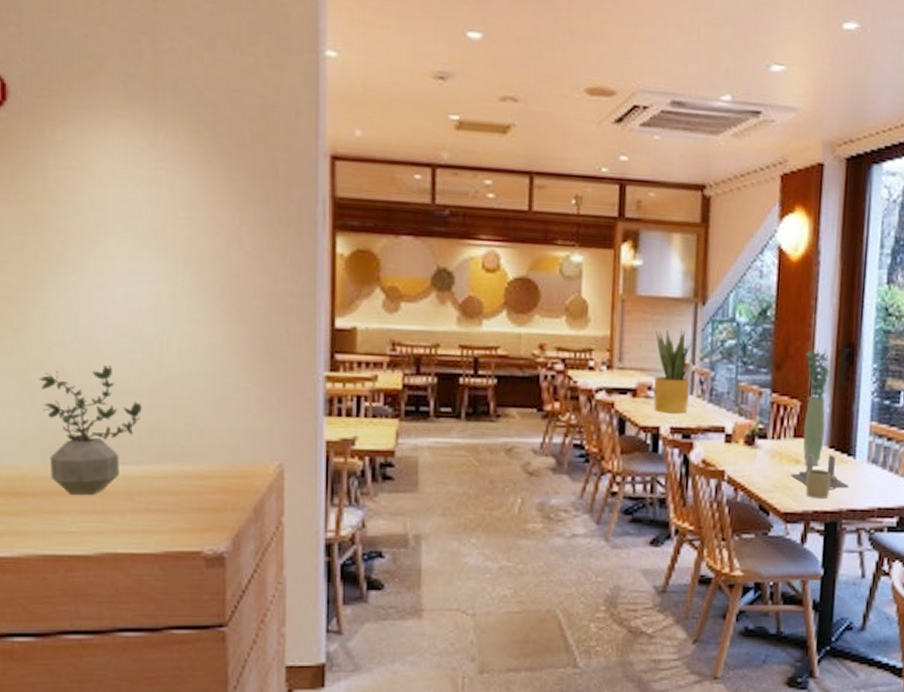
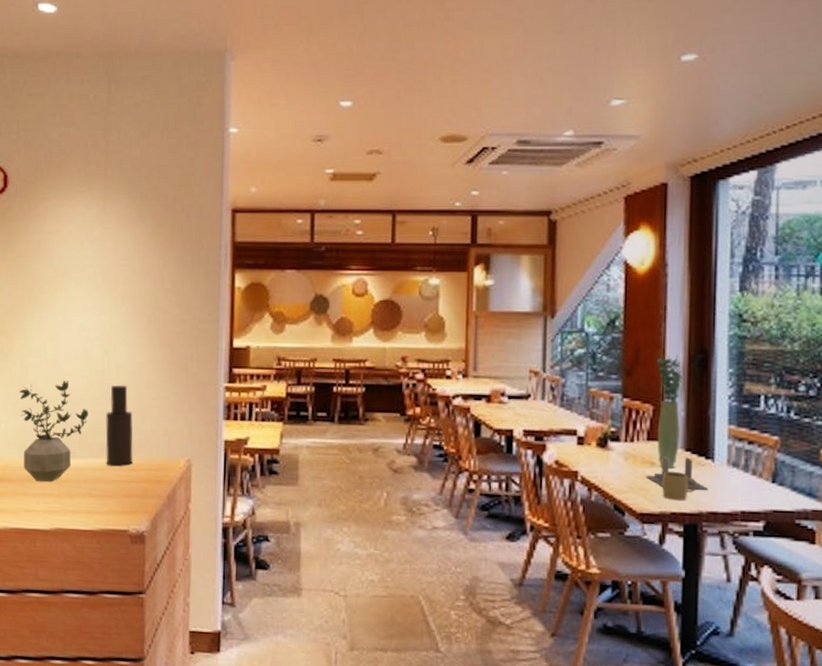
dispenser: none [167,372,207,474] -> present [105,385,134,467]
planter: present [653,328,698,414] -> none [507,339,549,418]

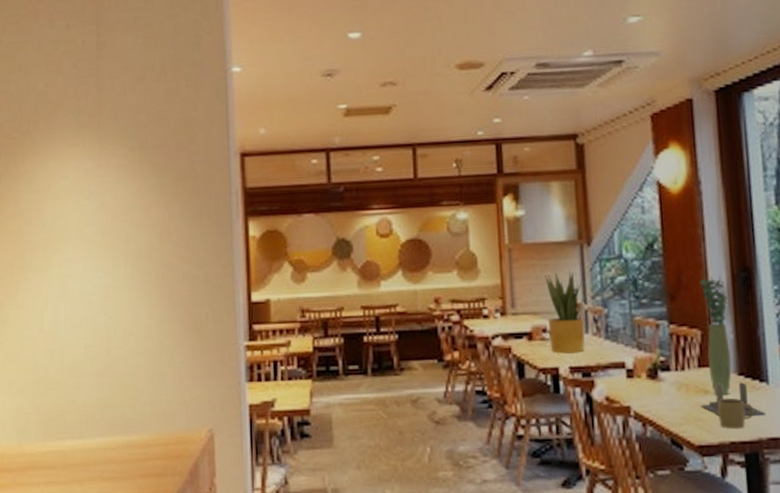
potted plant: present [18,381,89,482] -> none [14,352,95,468]
dispenser: present [105,385,134,467] -> none [115,352,149,444]
planter: none [507,339,549,418] -> present [544,269,589,354]

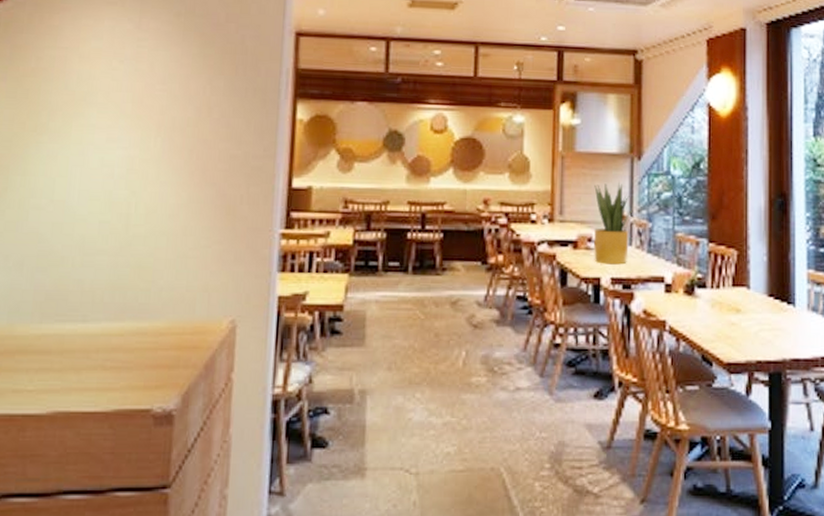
vase: present [699,275,732,396] -> none [739,197,764,316]
napkin holder: present [702,382,765,416] -> none [733,303,790,336]
mug: present [718,397,754,429] -> none [748,317,780,348]

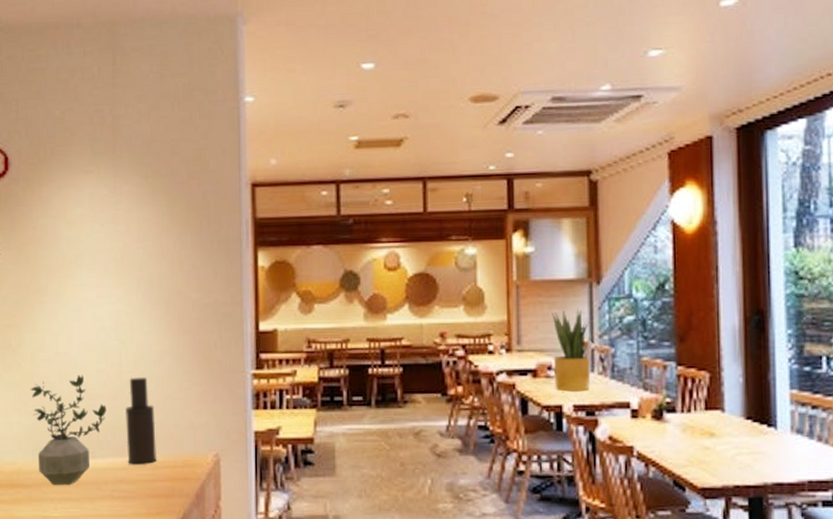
potted plant: none [13,227,107,353] -> present [30,375,107,485]
dispenser: none [126,231,165,331] -> present [126,377,158,465]

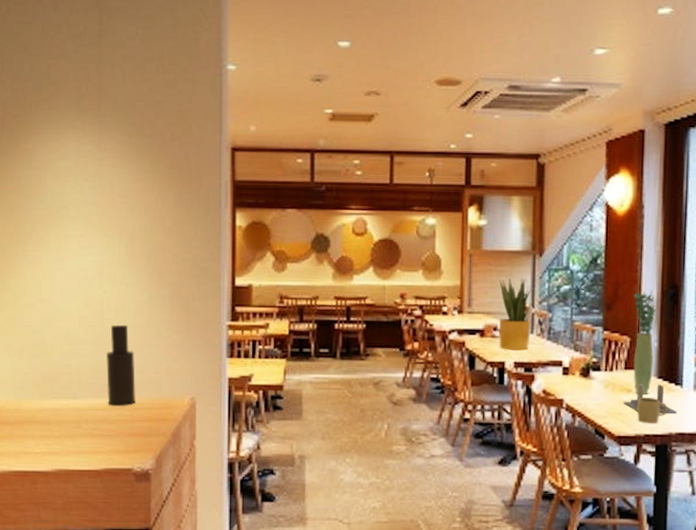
potted plant: present [30,375,107,485] -> none [13,321,88,423]
napkin holder: none [706,426,771,460] -> present [624,384,677,413]
vase: none [710,317,740,440] -> present [633,289,656,395]
mug: none [723,441,760,472] -> present [637,397,668,423]

